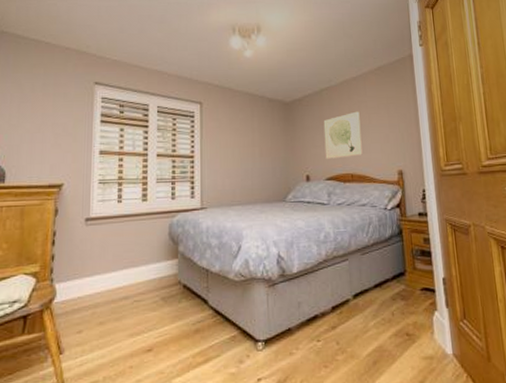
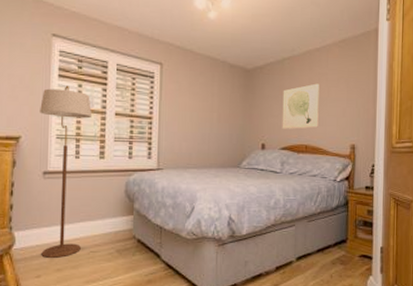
floor lamp: none [82,130,133,311] -> present [40,85,91,258]

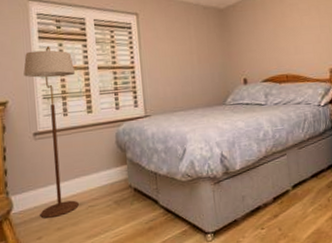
wall art: present [282,83,319,129] -> none [257,14,296,62]

